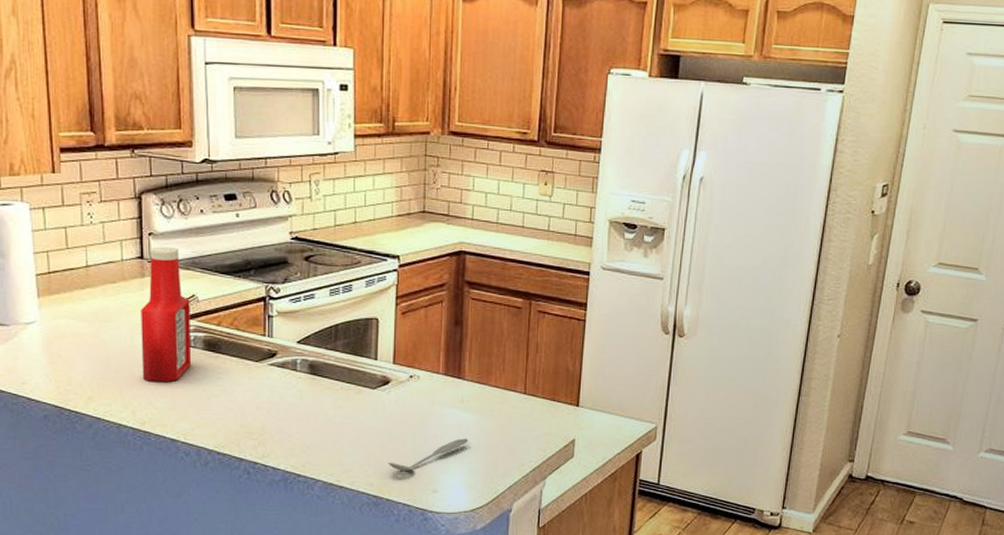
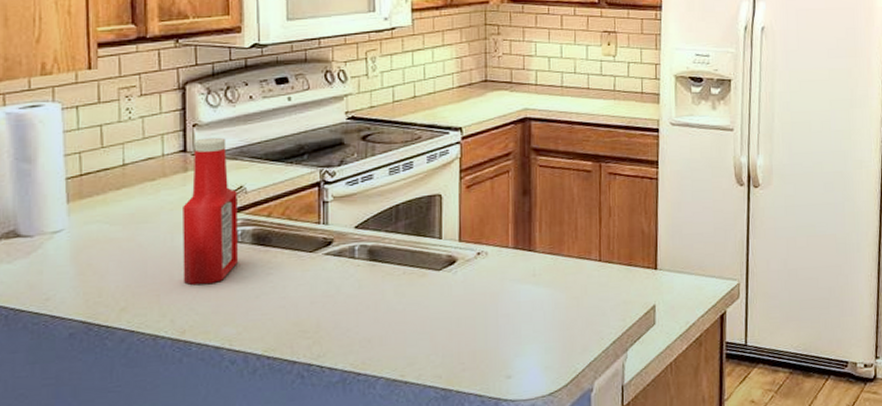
spoon: present [387,438,468,472] -> none [456,315,542,359]

